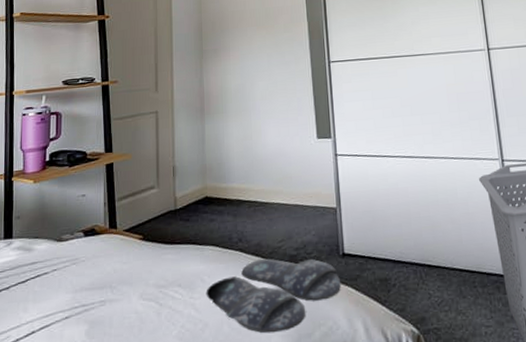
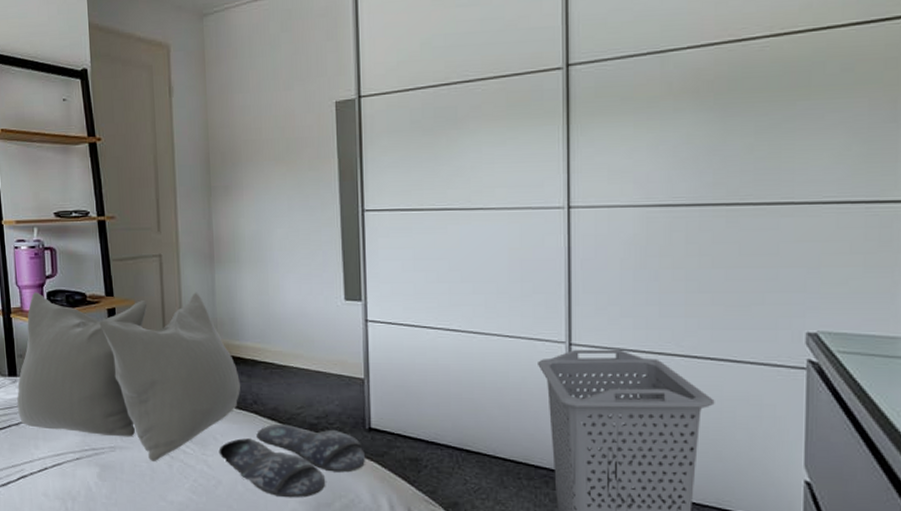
cushion: none [10,142,228,311] -> present [17,292,241,461]

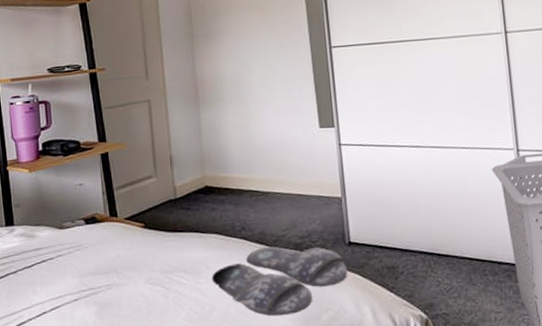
cushion: present [17,292,241,461] -> none [14,131,230,295]

